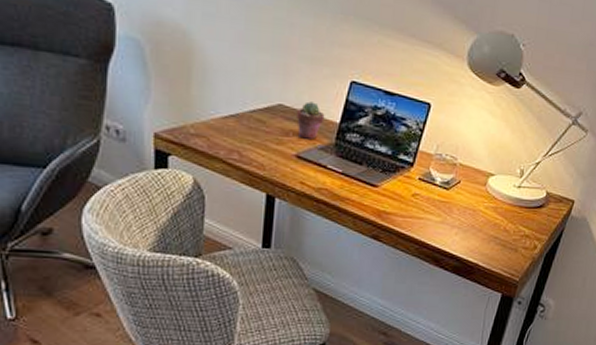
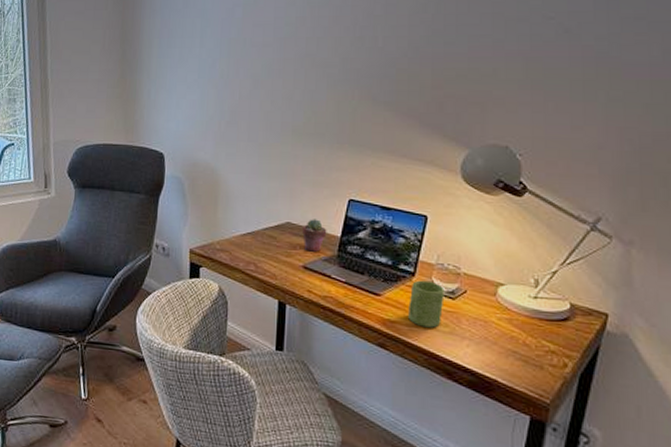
mug: none [403,170,441,218] -> present [408,280,445,328]

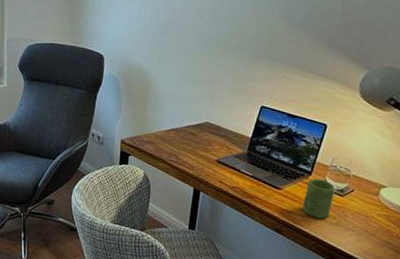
potted succulent: present [302,219,327,252] -> none [219,121,240,149]

